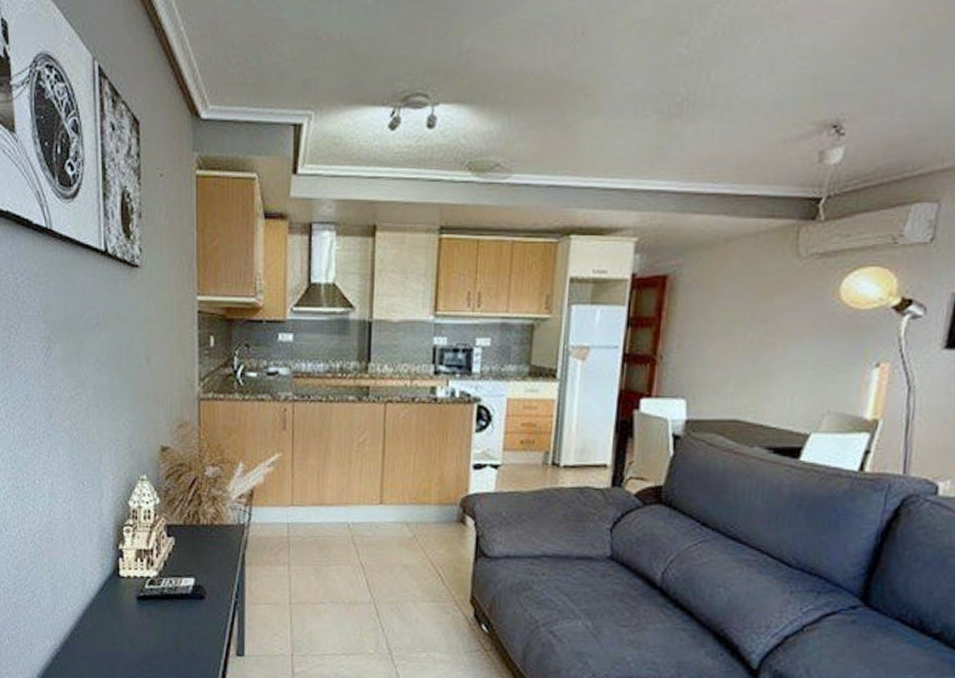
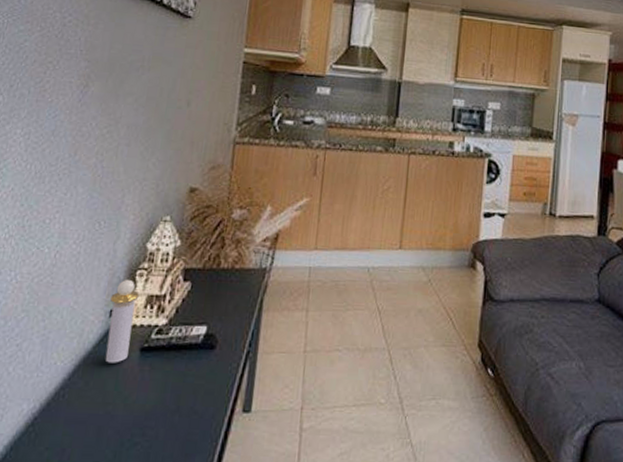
perfume bottle: none [104,534,129,610] -> present [105,279,139,363]

